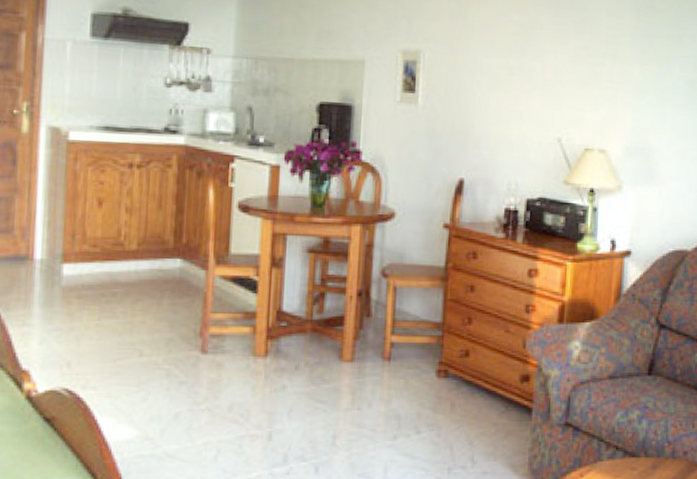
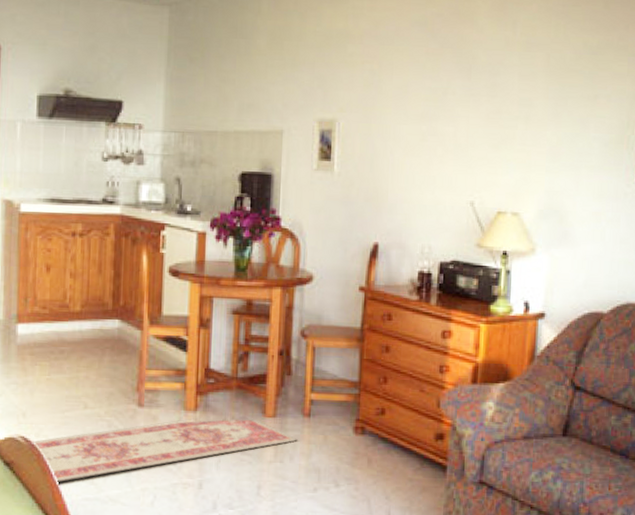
rug: none [77,362,377,440] -> present [32,417,298,483]

